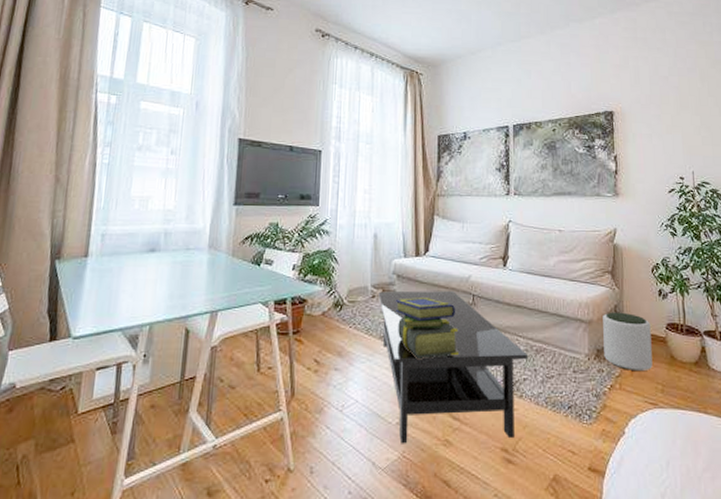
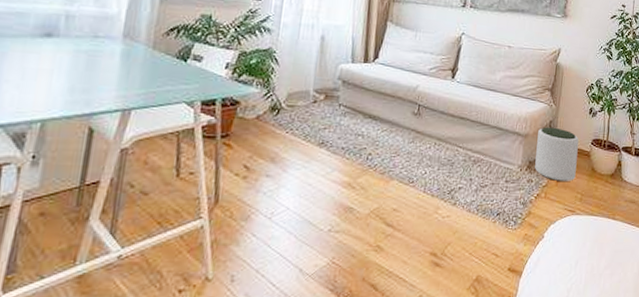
coffee table: present [378,290,529,444] -> none [320,96,466,251]
stack of books: present [394,298,459,358] -> none [336,105,401,166]

